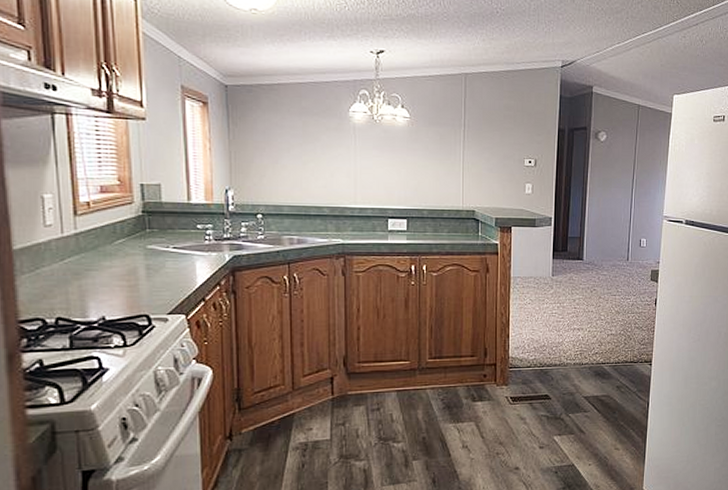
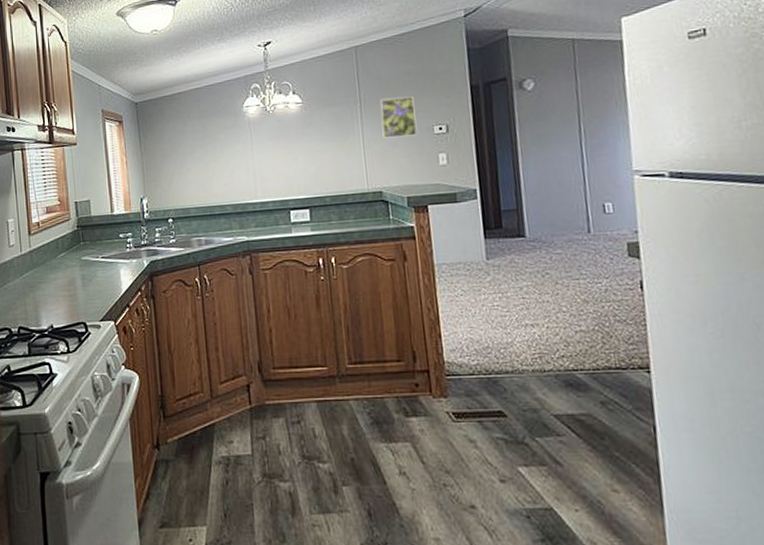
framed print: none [481,127,511,165] -> present [380,97,418,139]

